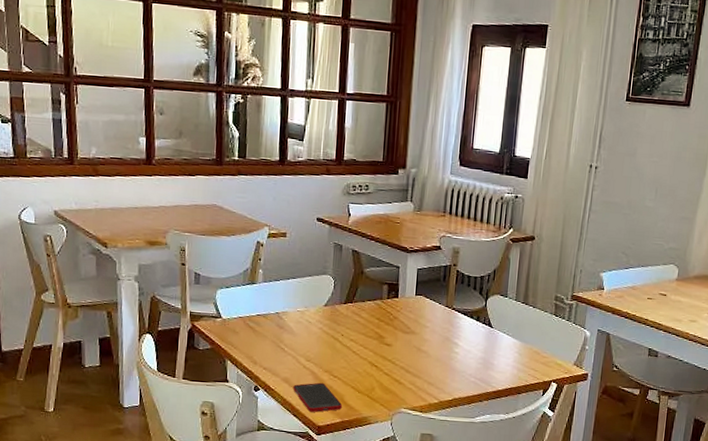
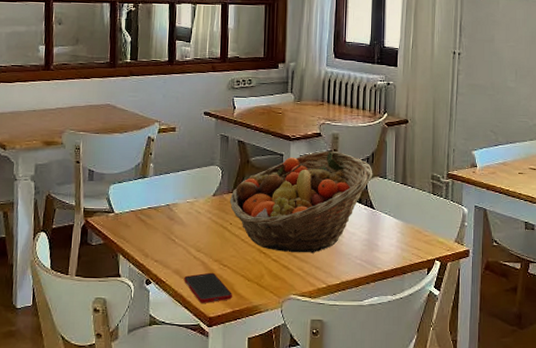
fruit basket: none [341,265,494,369] -> present [229,150,373,253]

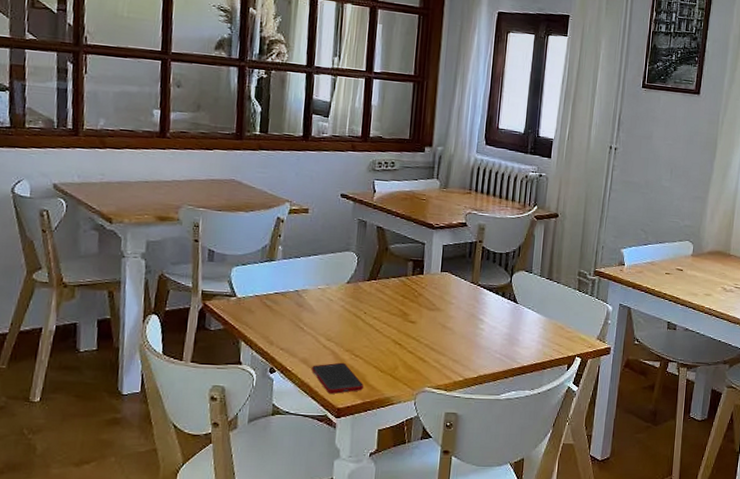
fruit basket: present [229,150,373,253] -> none [364,241,519,346]

